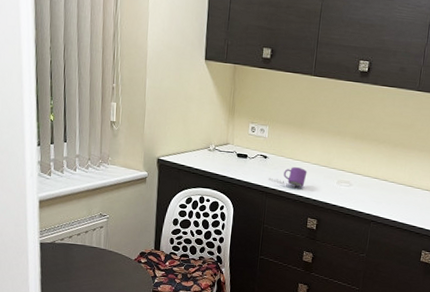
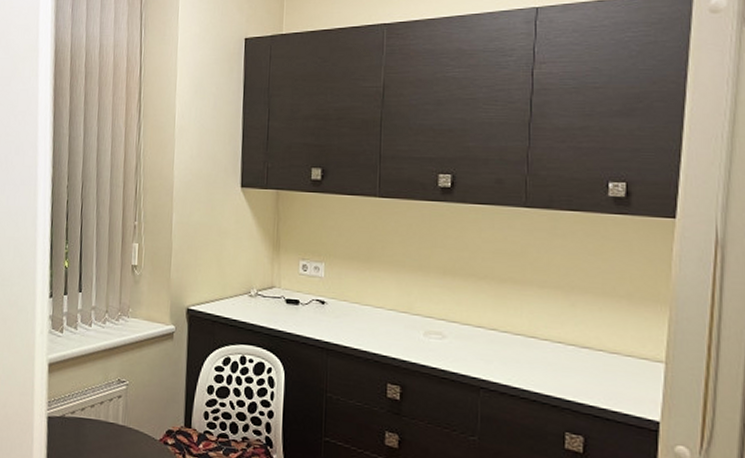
mug: present [269,167,308,187] -> none [329,314,381,342]

